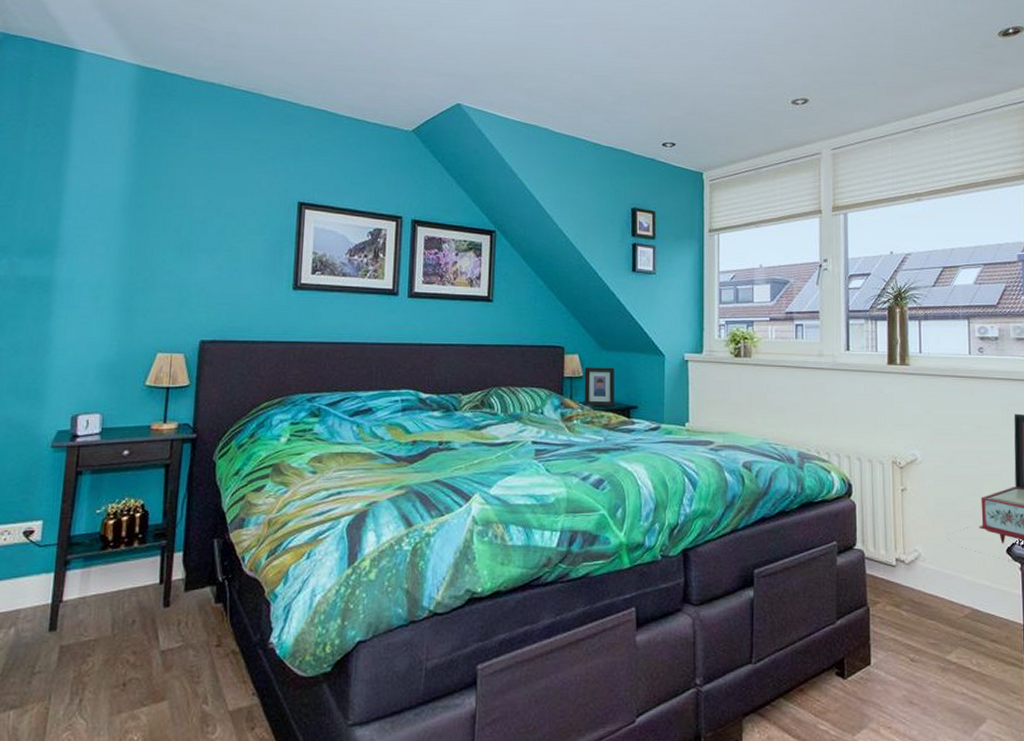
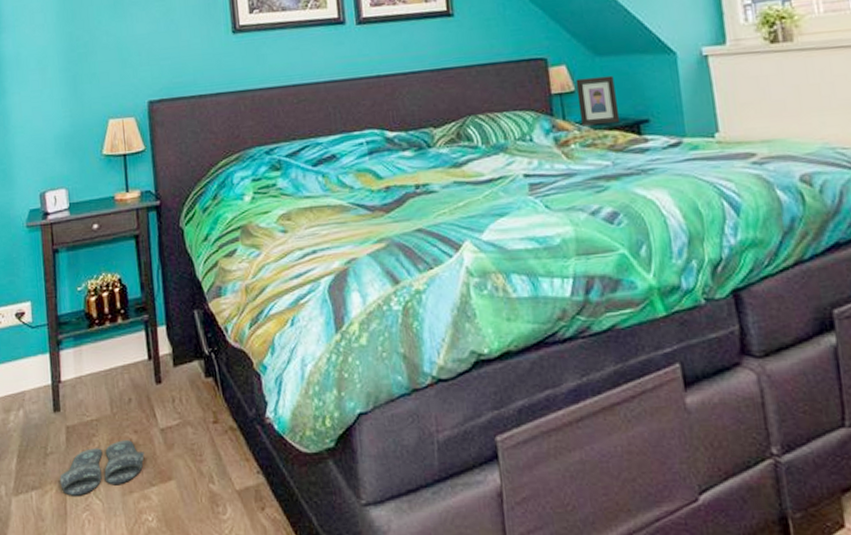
slippers: none [43,661,140,716] -> present [59,440,145,496]

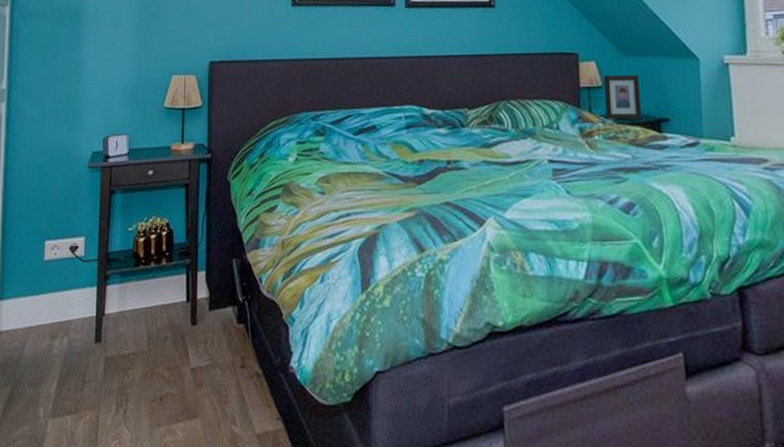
slippers: present [59,440,145,496] -> none [94,375,174,425]

